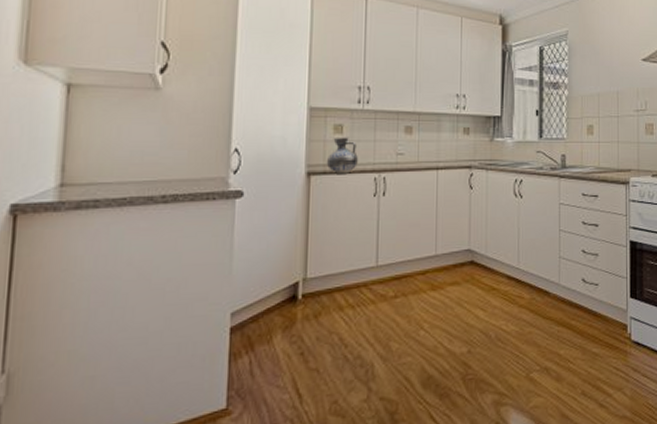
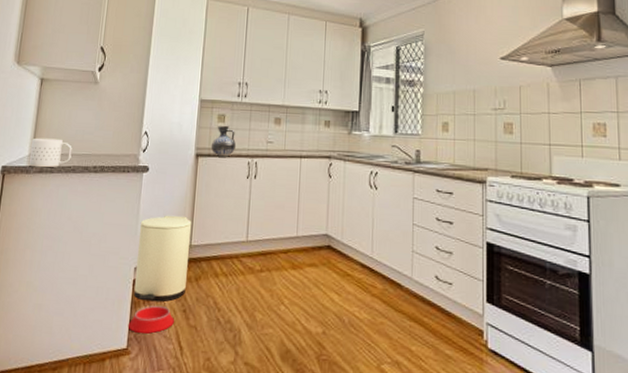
mug: none [56,163,127,203] -> present [28,138,72,168]
pet bowl: none [226,353,289,389] -> present [127,306,174,334]
pedal bin: none [231,245,306,350] -> present [134,215,192,302]

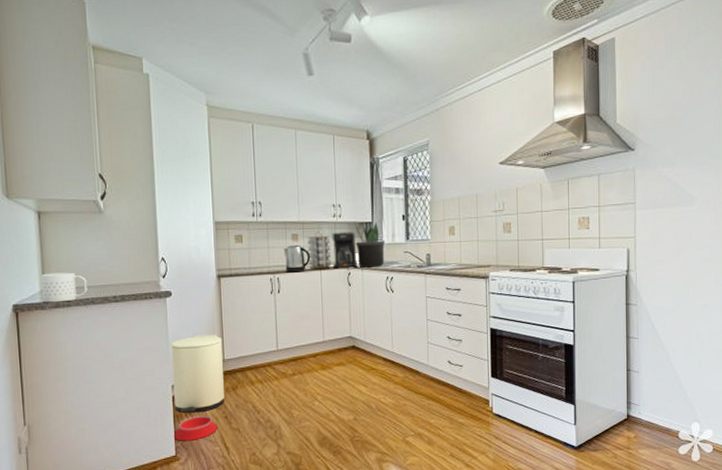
ceramic jug: present [210,125,237,157] -> none [231,245,257,276]
kettle: none [265,128,292,159] -> present [284,244,311,273]
spice rack: none [289,116,313,157] -> present [308,230,332,269]
coffee maker: none [314,119,341,159] -> present [332,232,358,269]
planter: none [340,110,372,160] -> present [355,221,386,268]

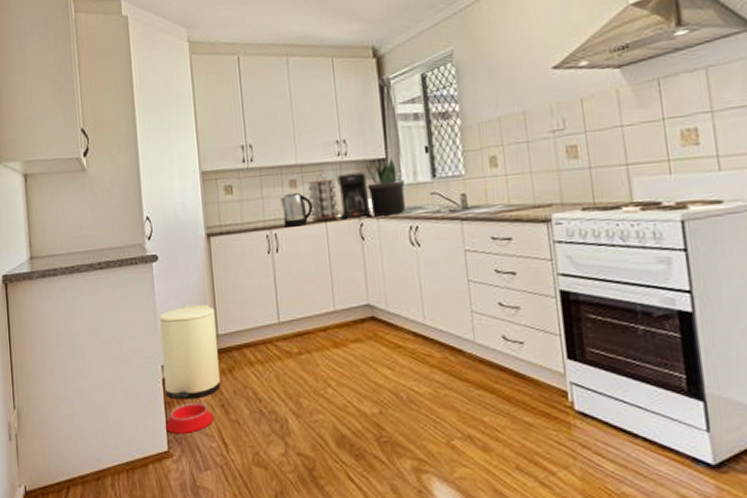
mug: present [40,272,88,303] -> none [27,237,73,273]

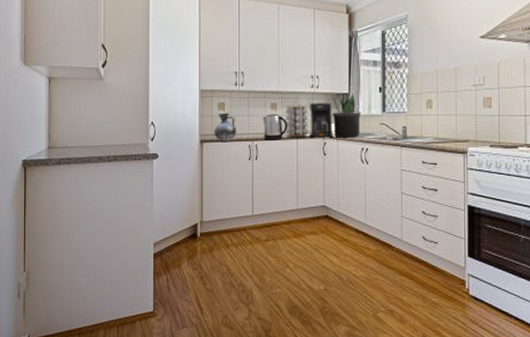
pedal bin: present [159,304,221,400] -> none [155,196,202,272]
pet bowl: present [165,404,214,434] -> none [152,275,193,298]
ceramic jug: none [221,196,251,234] -> present [213,112,237,141]

